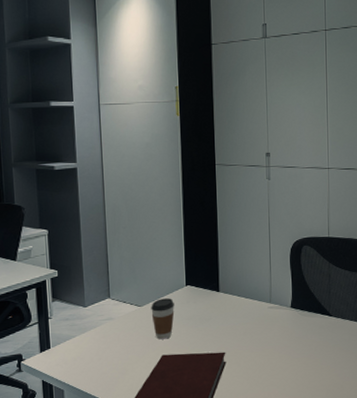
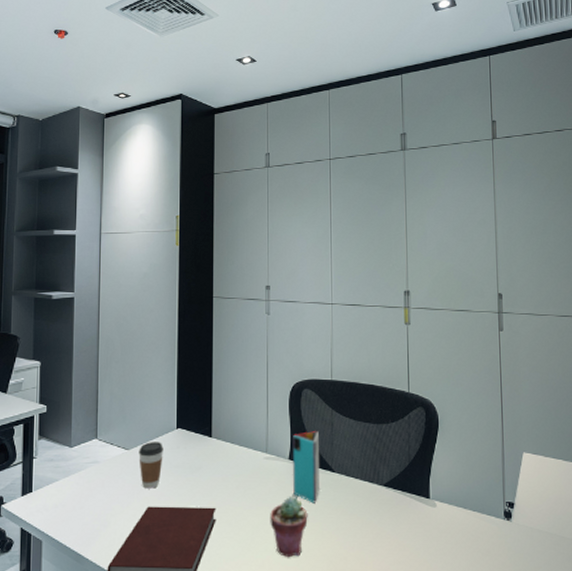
potted succulent: none [275,339,309,390] -> present [270,497,308,558]
smartphone: none [294,282,319,344] -> present [292,431,319,503]

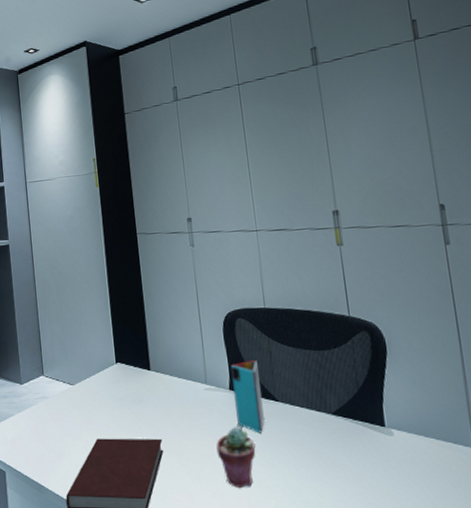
coffee cup: present [139,442,163,489] -> none [83,376,107,422]

